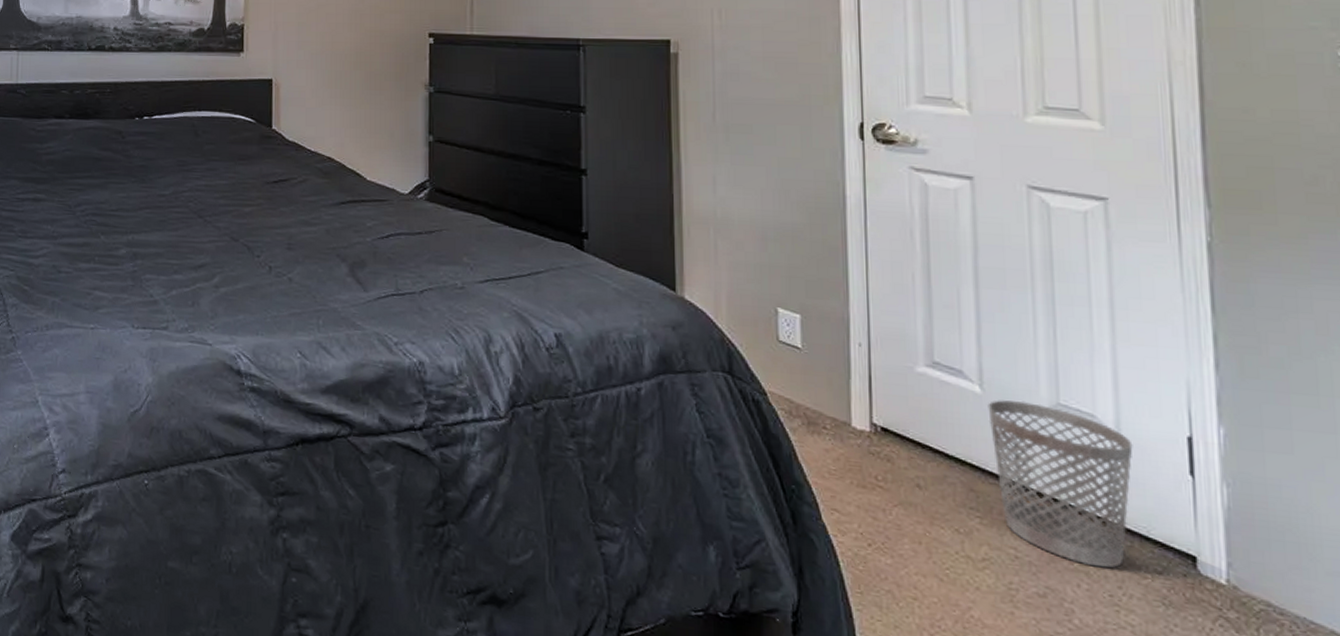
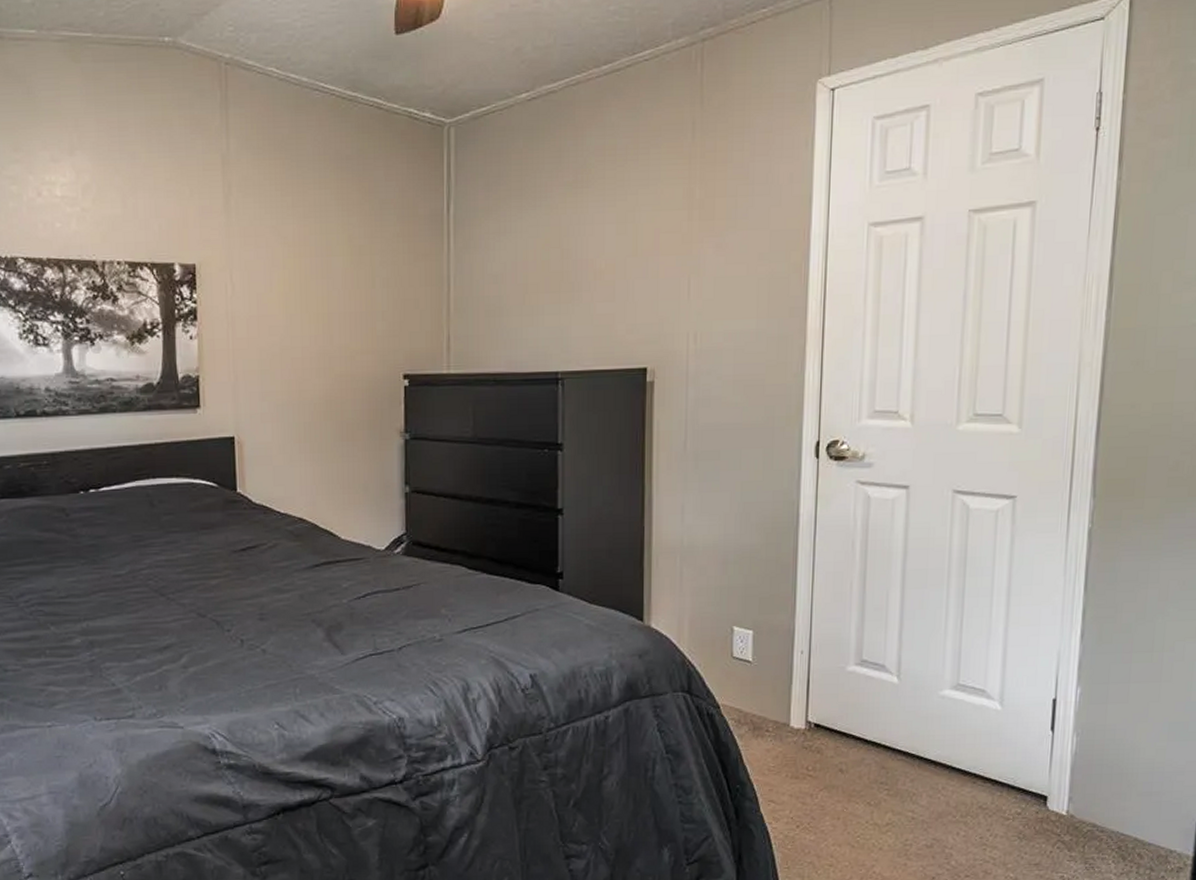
wastebasket: present [988,400,1133,568] -> none [902,685,1012,817]

